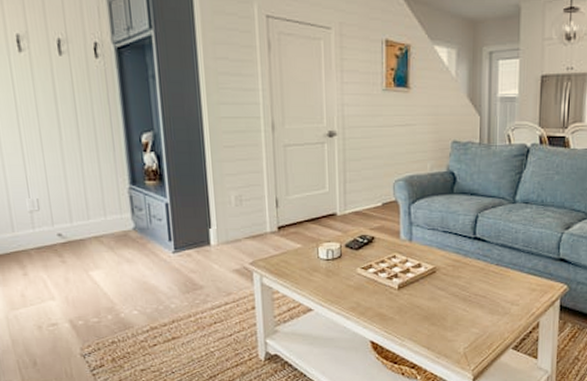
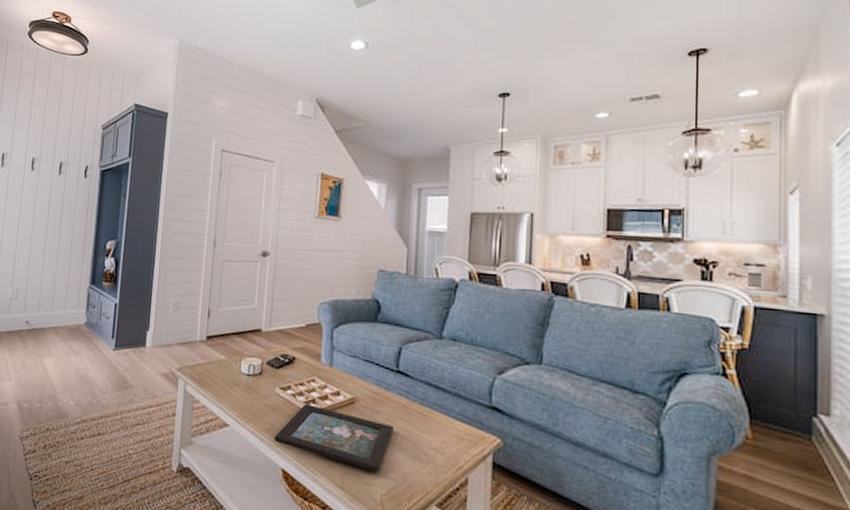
decorative tray: none [360,279,474,330] -> present [274,404,395,473]

